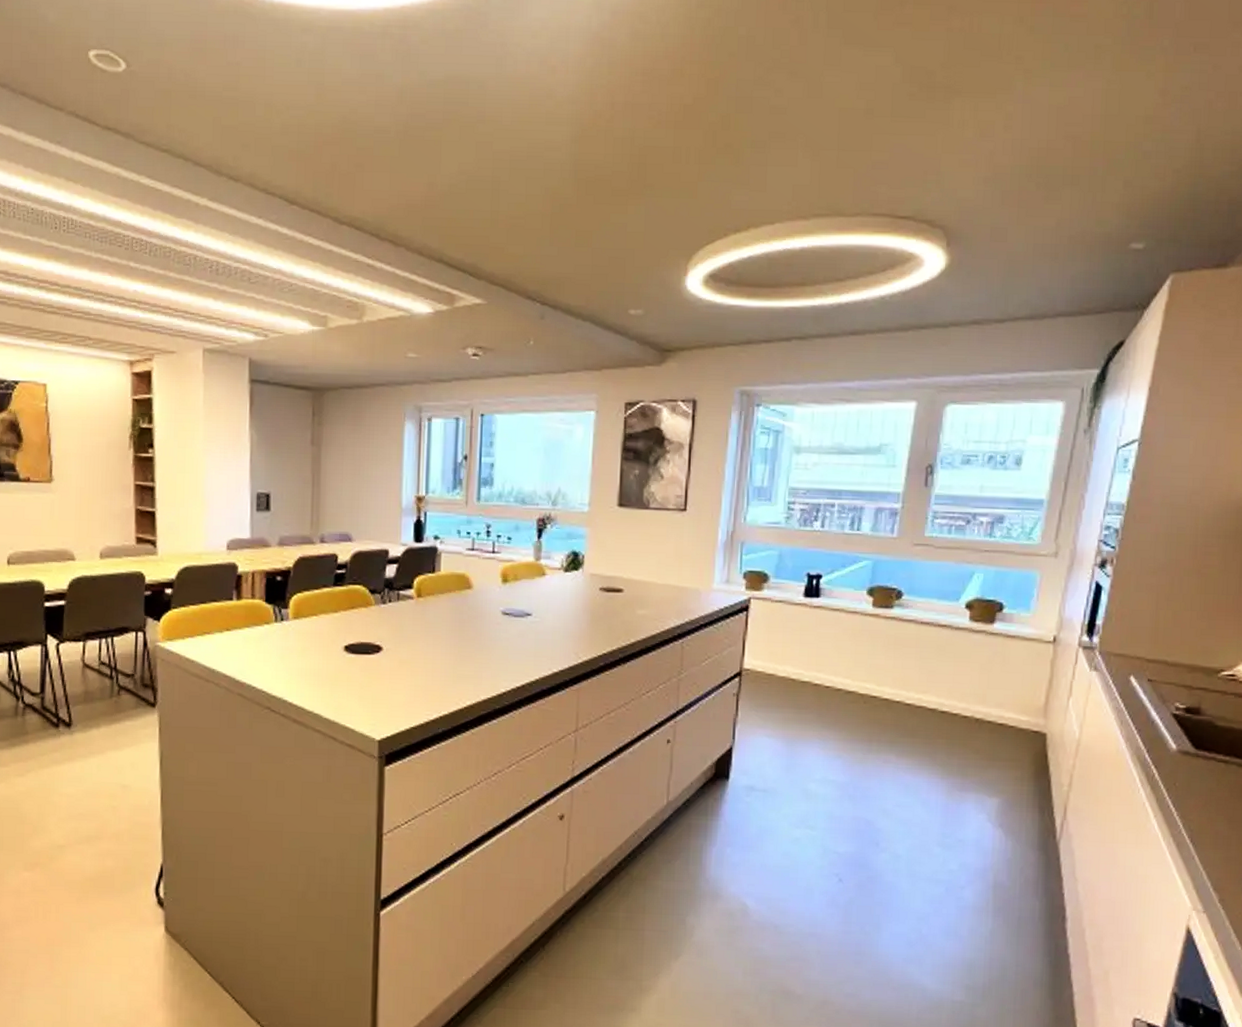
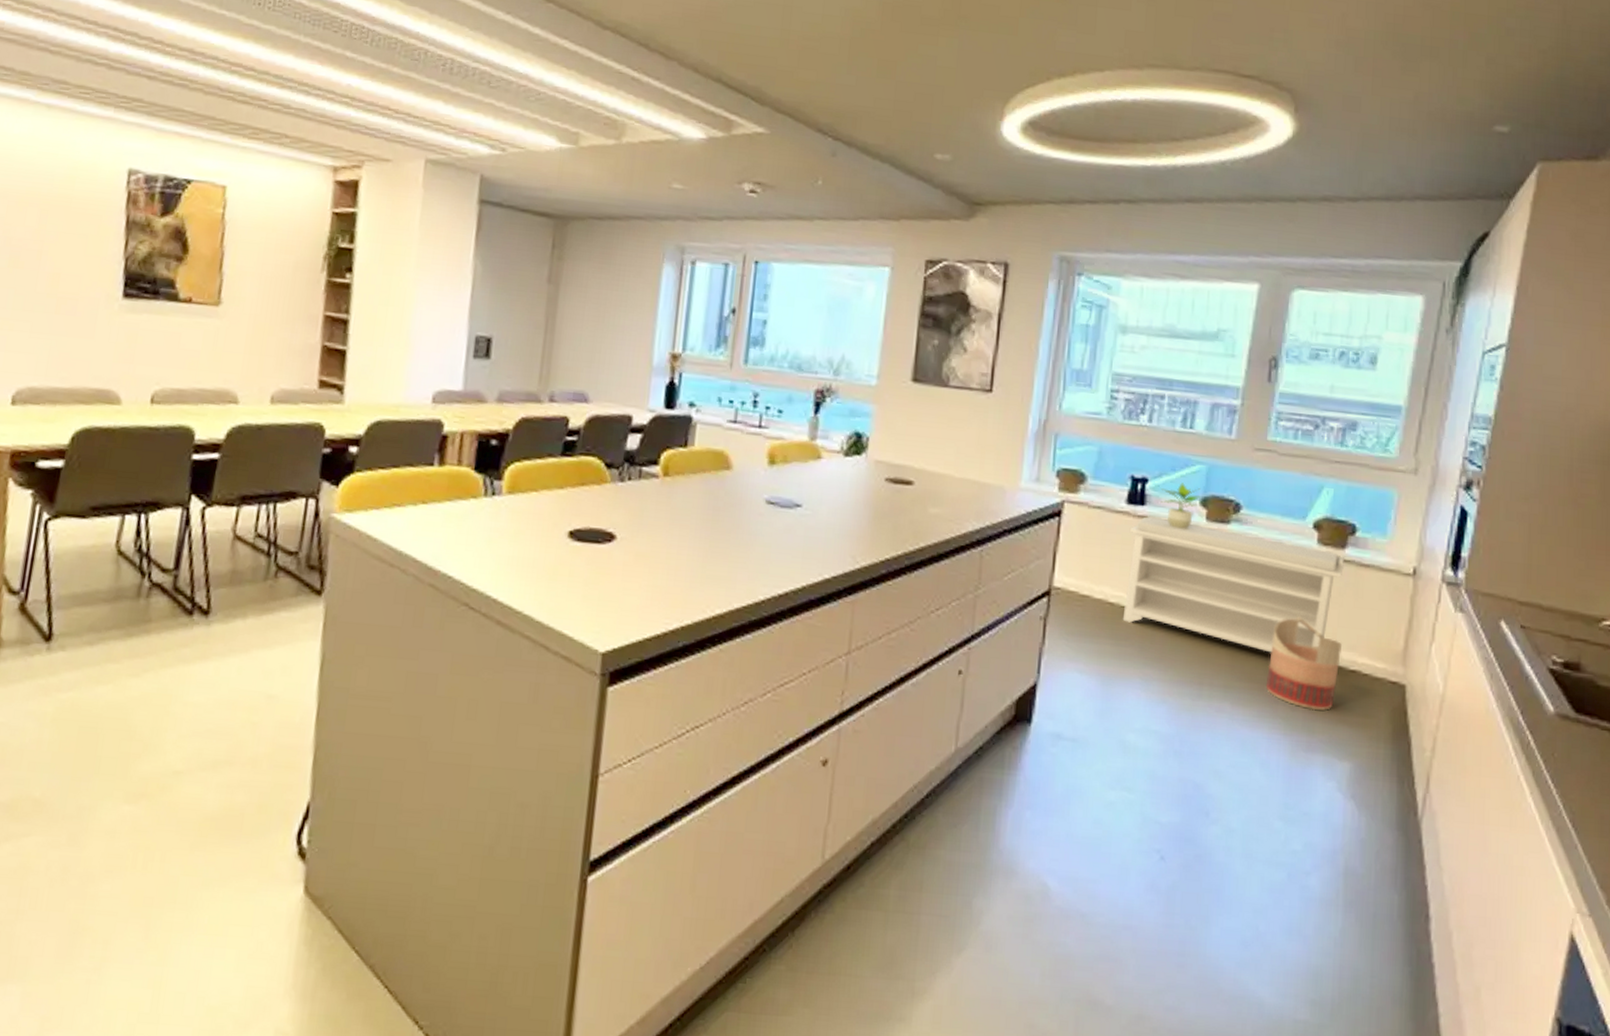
bench: none [803,605,993,713] -> present [1122,515,1344,653]
potted plant: none [833,577,868,615] -> present [1160,483,1201,529]
basket: none [925,682,992,758] -> present [1265,616,1343,711]

